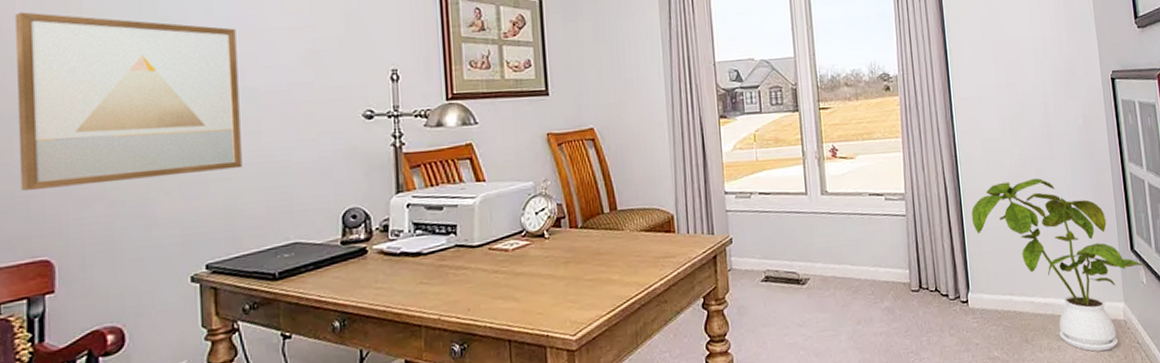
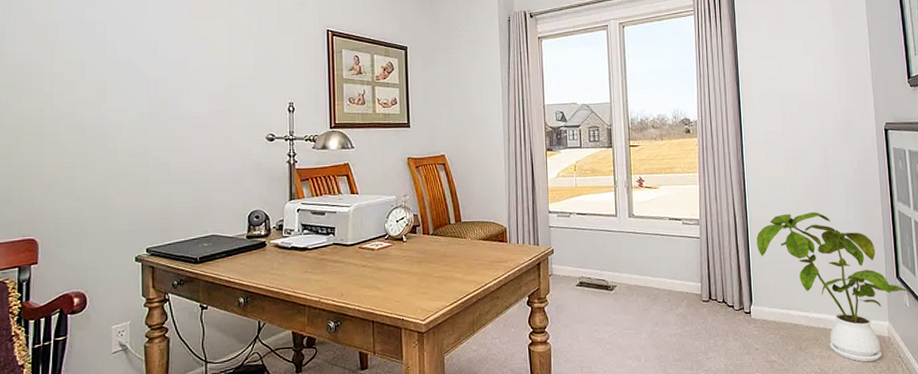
wall art: present [14,12,242,192] -> none [15,50,175,187]

